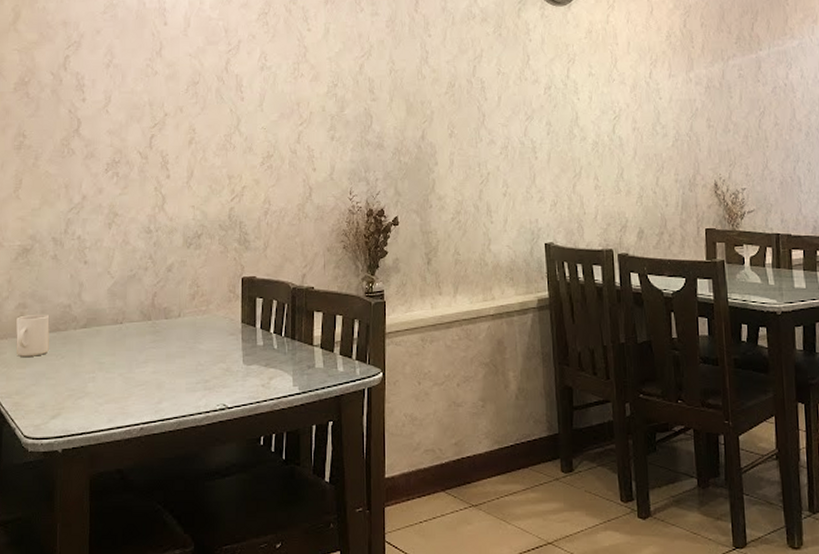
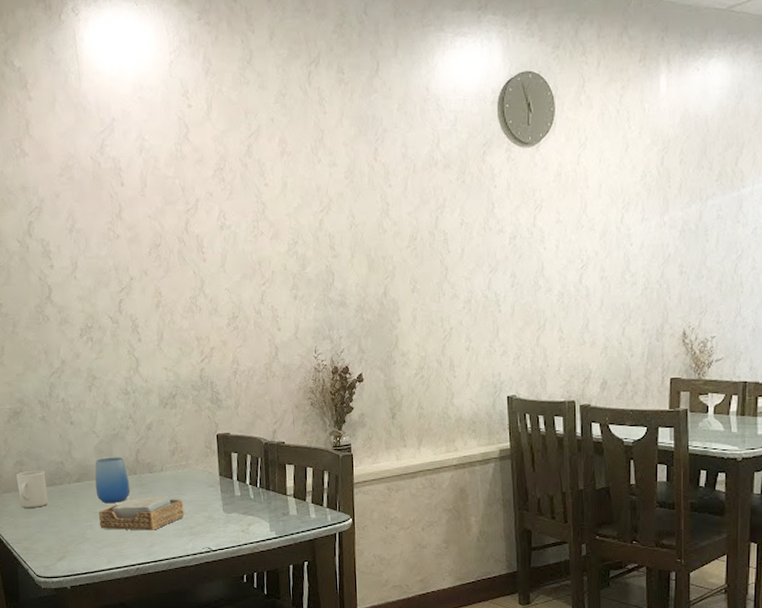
cup: none [103,300,142,352] -> present [95,457,130,503]
napkin holder: none [104,344,200,384] -> present [99,495,184,531]

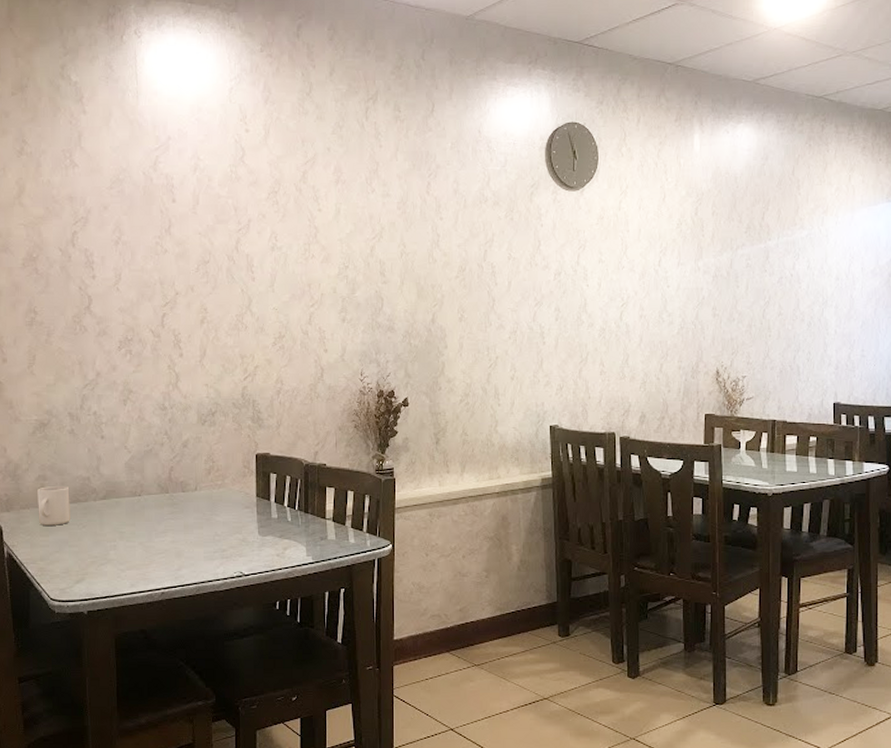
cup: present [95,457,130,503] -> none [123,474,161,522]
napkin holder: present [99,495,184,531] -> none [125,516,217,553]

